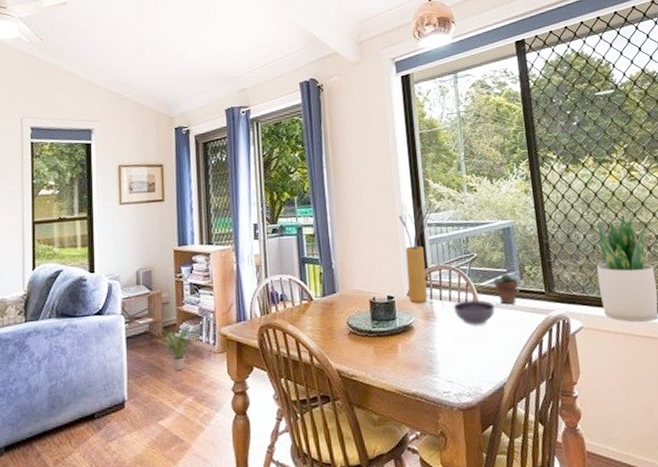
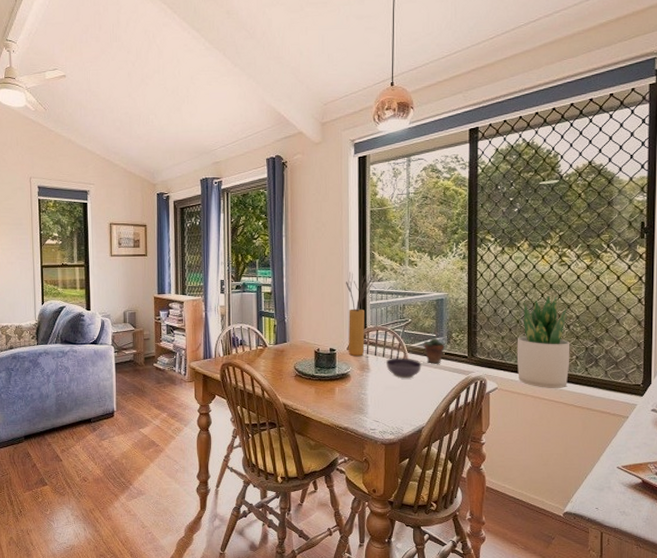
potted plant: present [158,321,199,372] -> none [140,355,173,393]

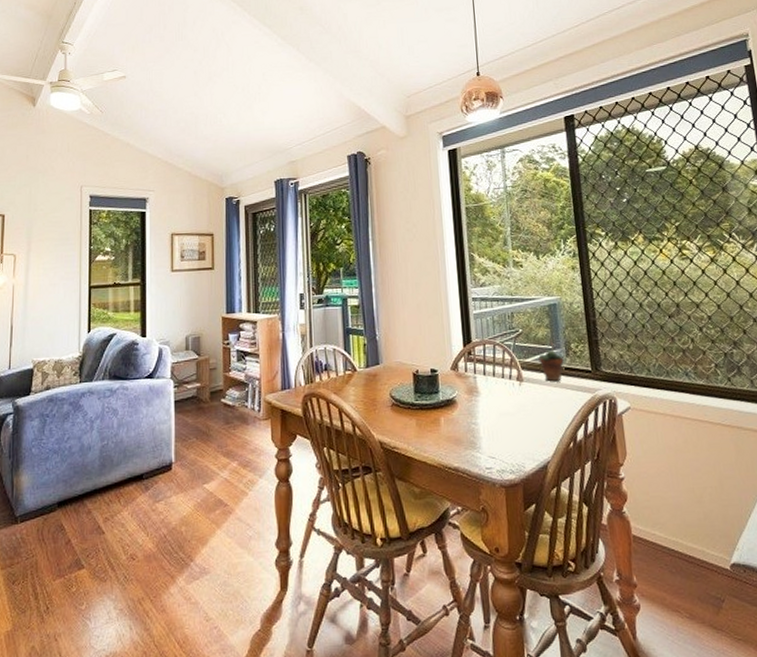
vase: present [345,269,376,357] -> none [443,273,477,378]
bowl: present [385,358,422,379] -> none [496,376,540,402]
planter: present [516,296,570,389] -> none [646,294,710,406]

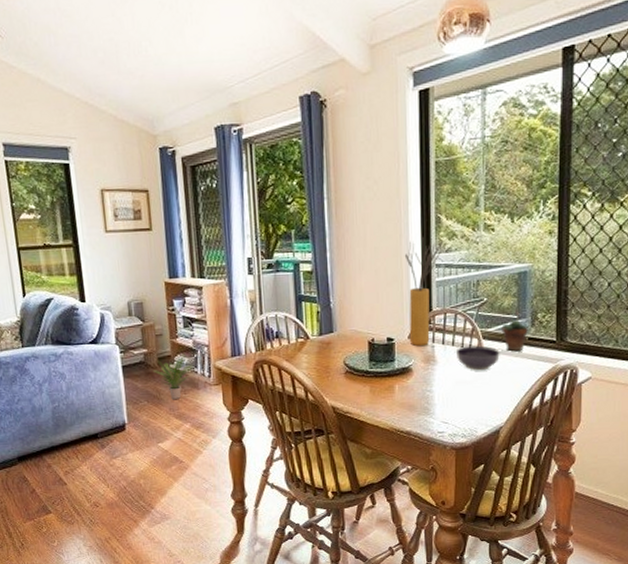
potted plant: none [205,387,245,437] -> present [154,353,194,400]
vase: none [443,273,477,378] -> present [404,237,443,347]
bowl: none [496,376,540,402] -> present [455,345,500,371]

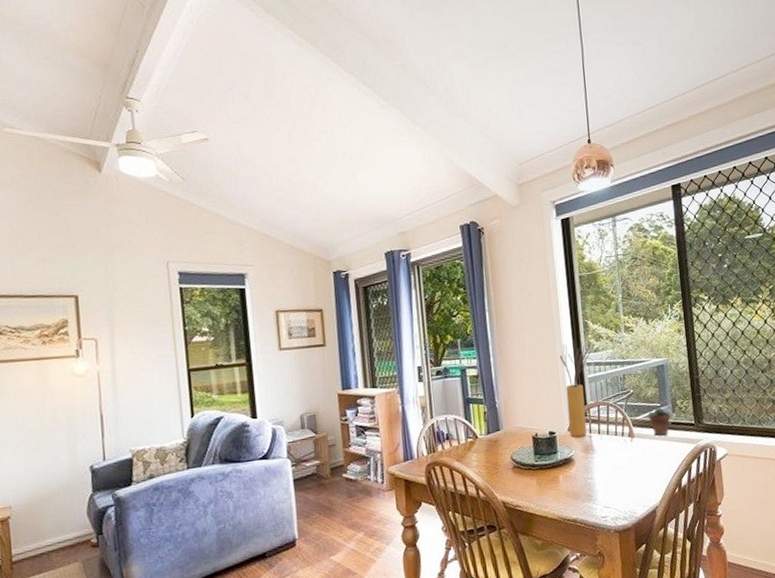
potted plant: present [154,353,194,400] -> none [326,462,367,510]
bowl: present [455,345,500,371] -> none [610,433,649,456]

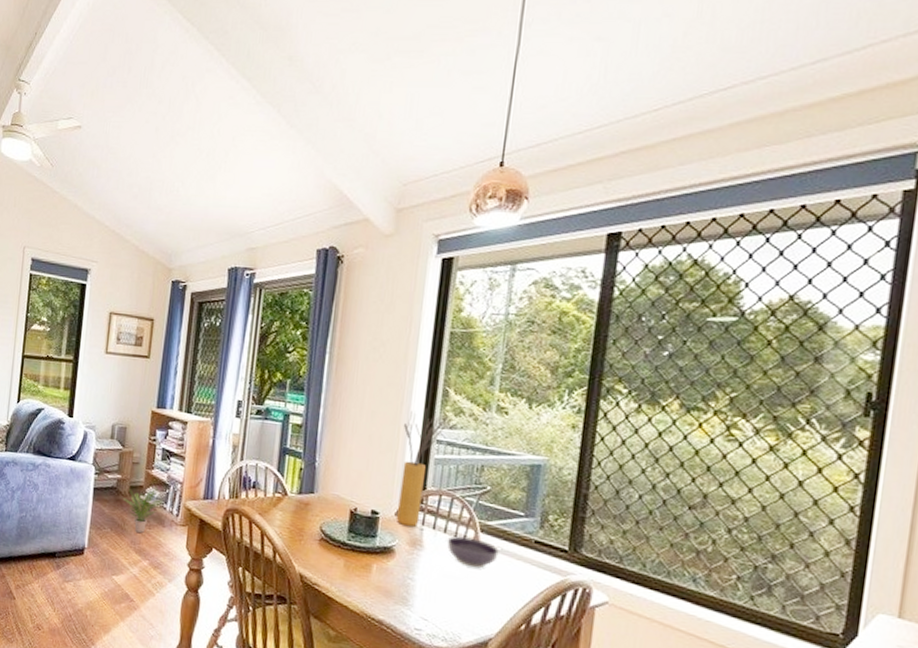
potted plant: none [326,462,367,510] -> present [123,486,164,534]
bowl: none [610,433,649,456] -> present [446,536,499,568]
succulent plant: present [648,398,671,435] -> none [503,505,536,554]

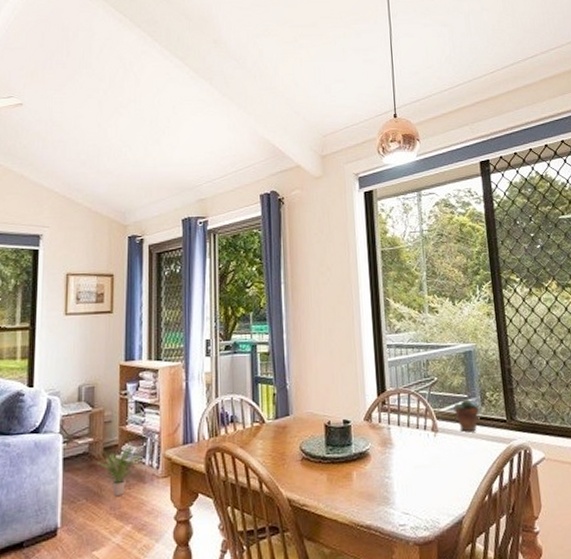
vase: present [396,409,448,527] -> none [357,319,392,429]
bowl: present [446,536,499,568] -> none [411,426,455,454]
succulent plant: none [503,505,536,554] -> present [453,388,479,431]

